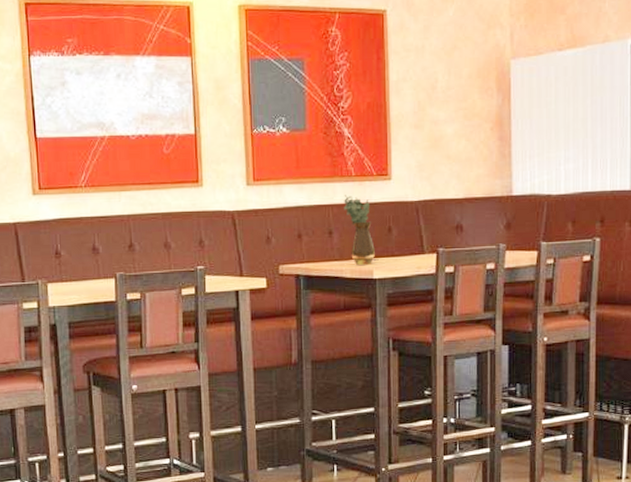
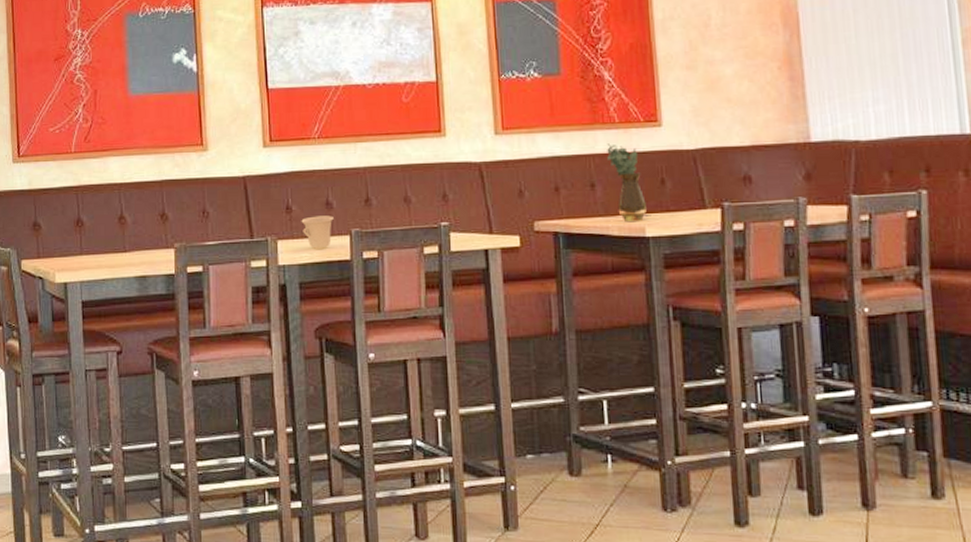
cup: none [69,260,100,292] -> present [301,216,334,250]

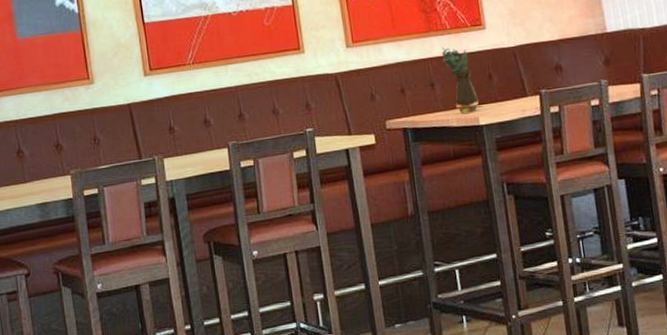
cup: present [301,216,334,250] -> none [183,132,212,164]

